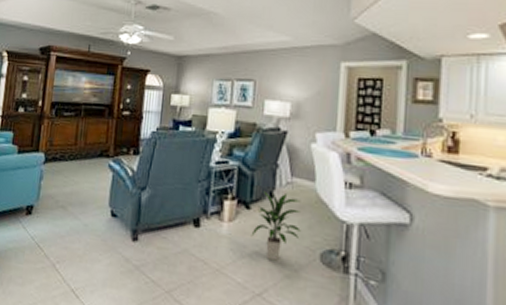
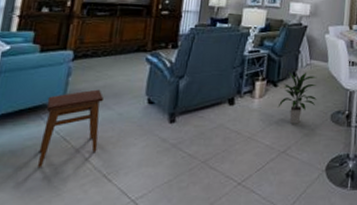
stool: none [16,195,72,272] -> present [36,89,105,167]

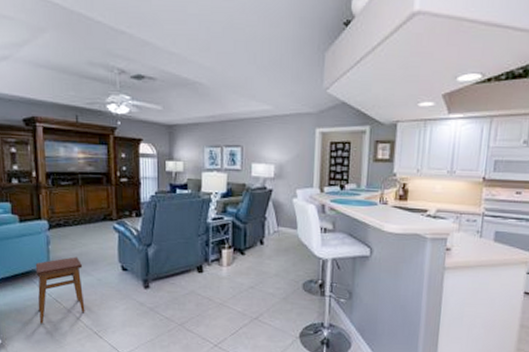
indoor plant: present [277,72,317,124] -> none [246,239,287,292]

